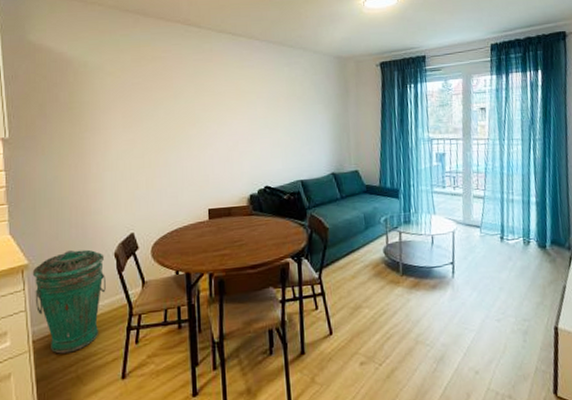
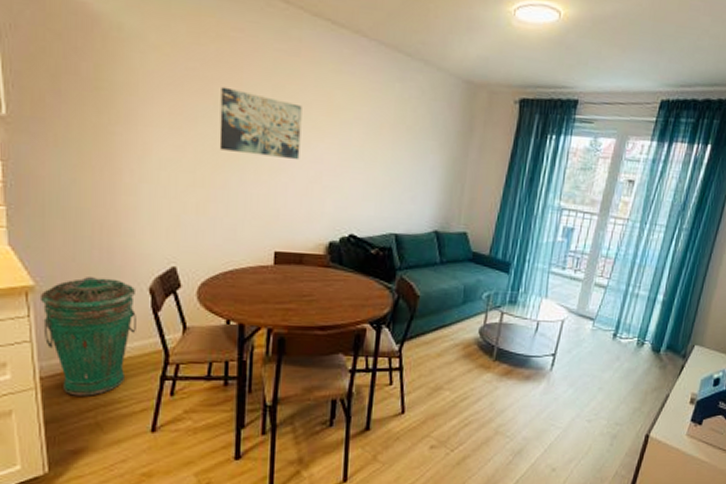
wall art: none [158,92,220,138] -> present [219,86,302,161]

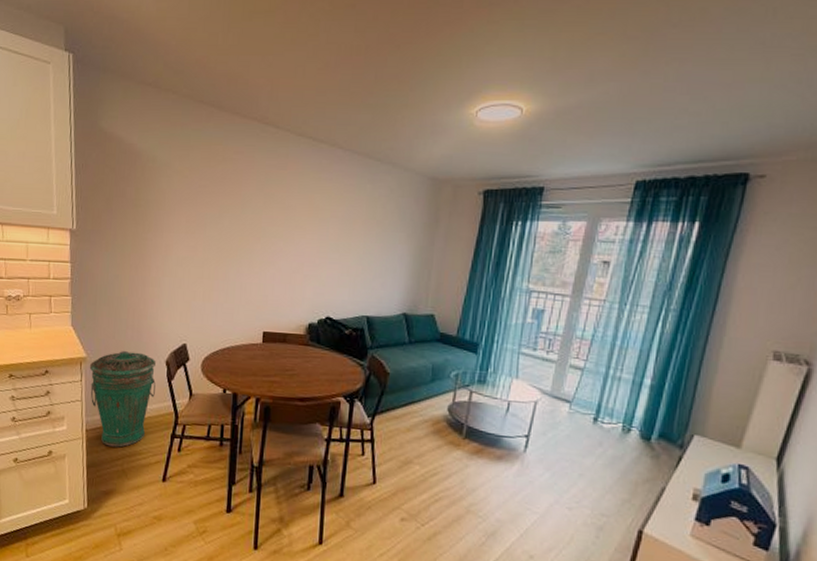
wall art: present [219,86,302,161] -> none [222,198,288,255]

